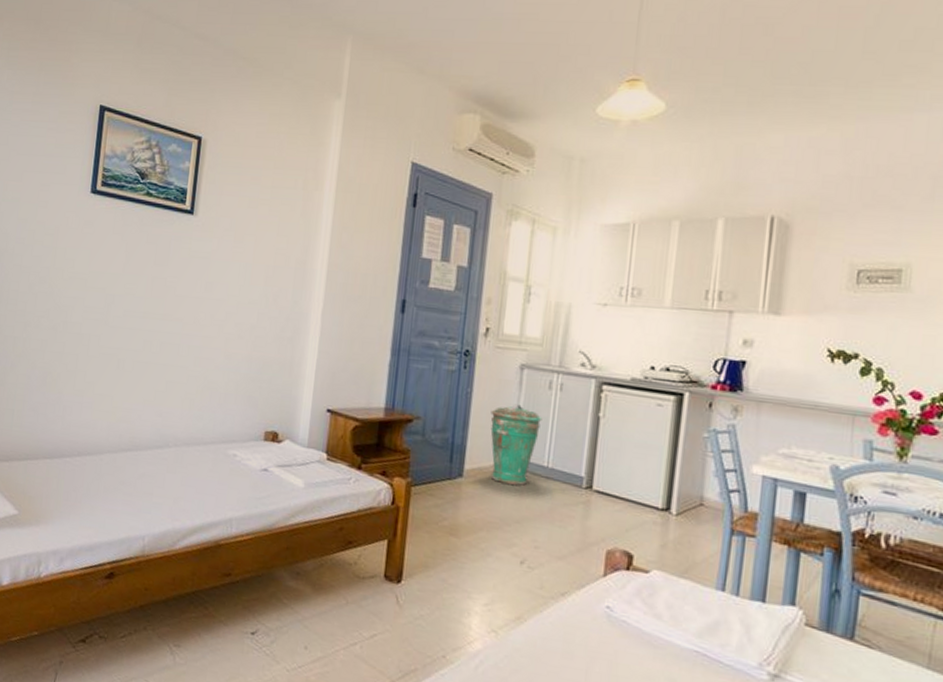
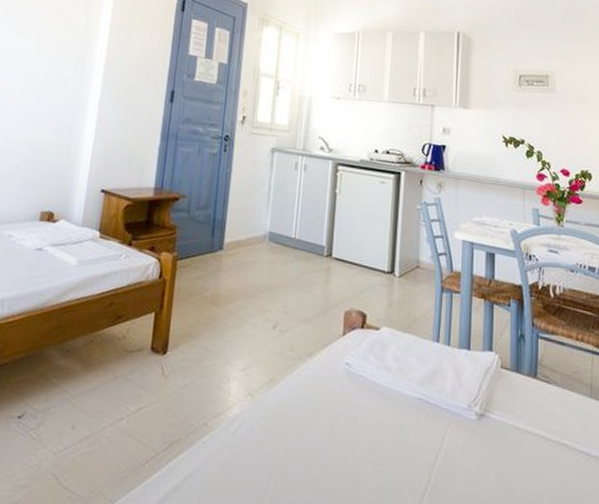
trash can: present [490,404,543,486] -> none [247,183,290,256]

